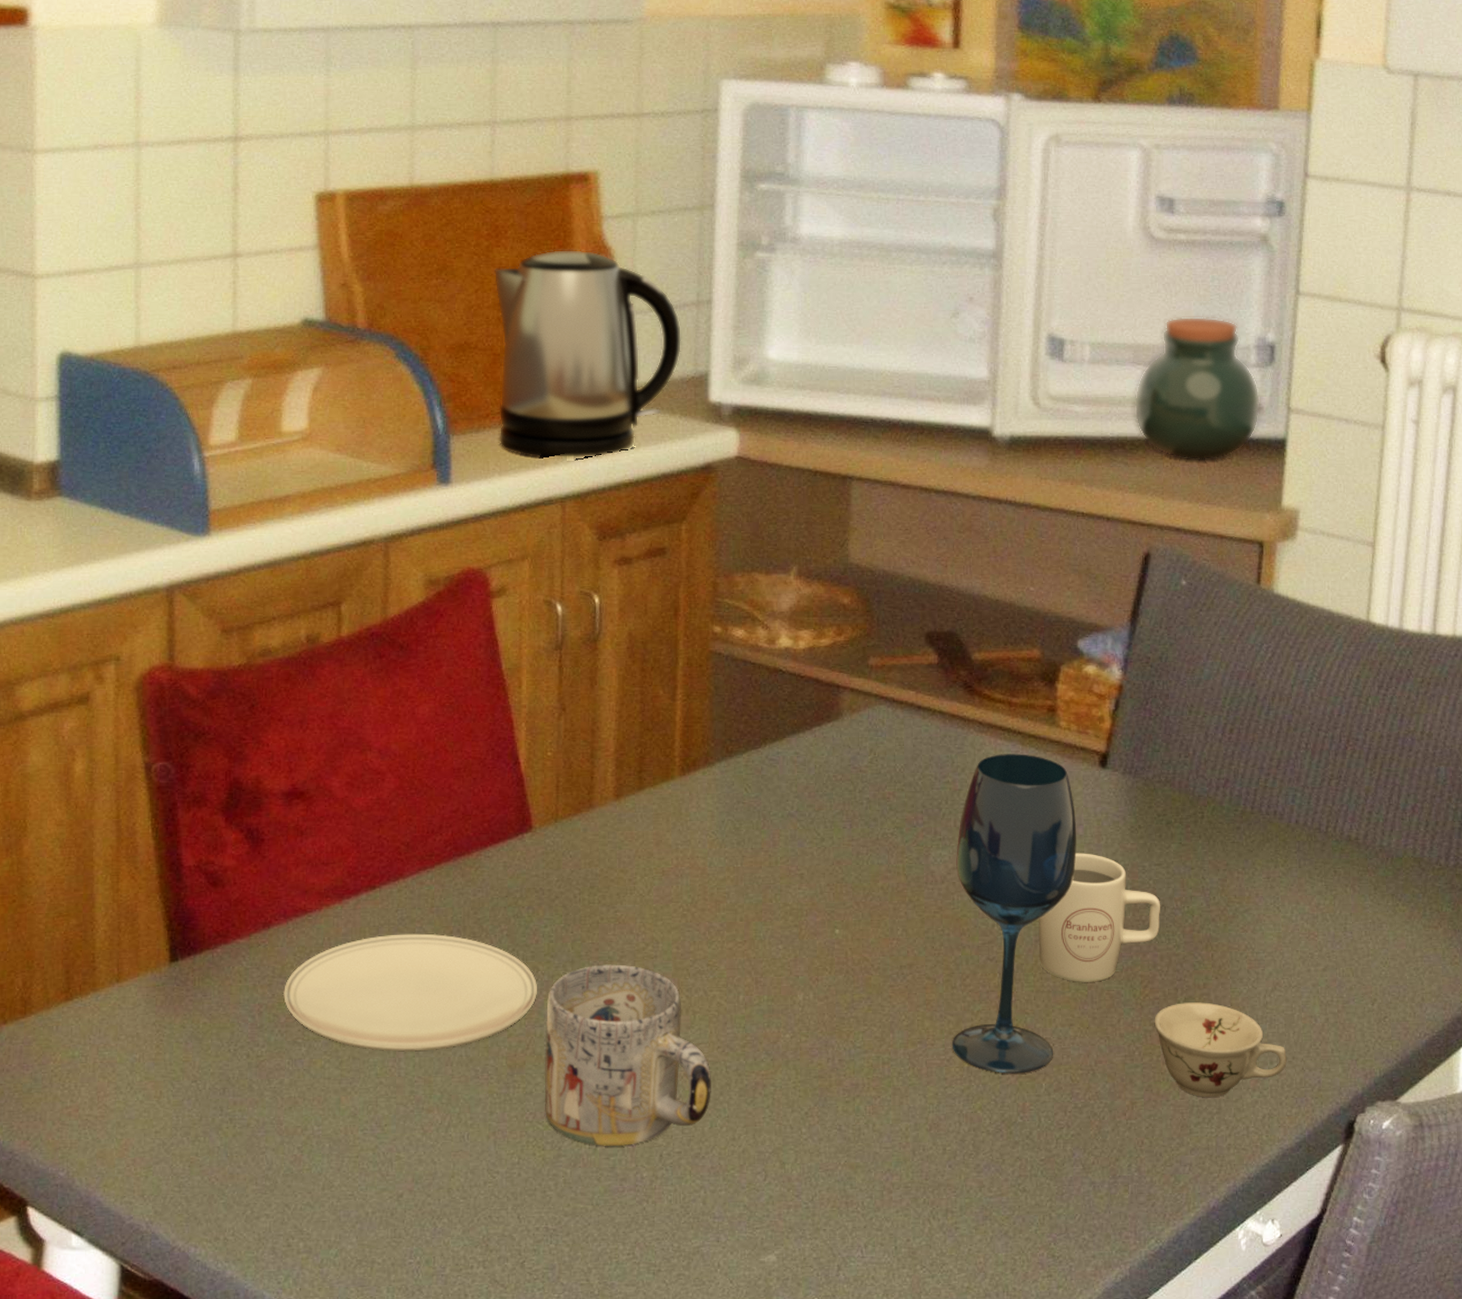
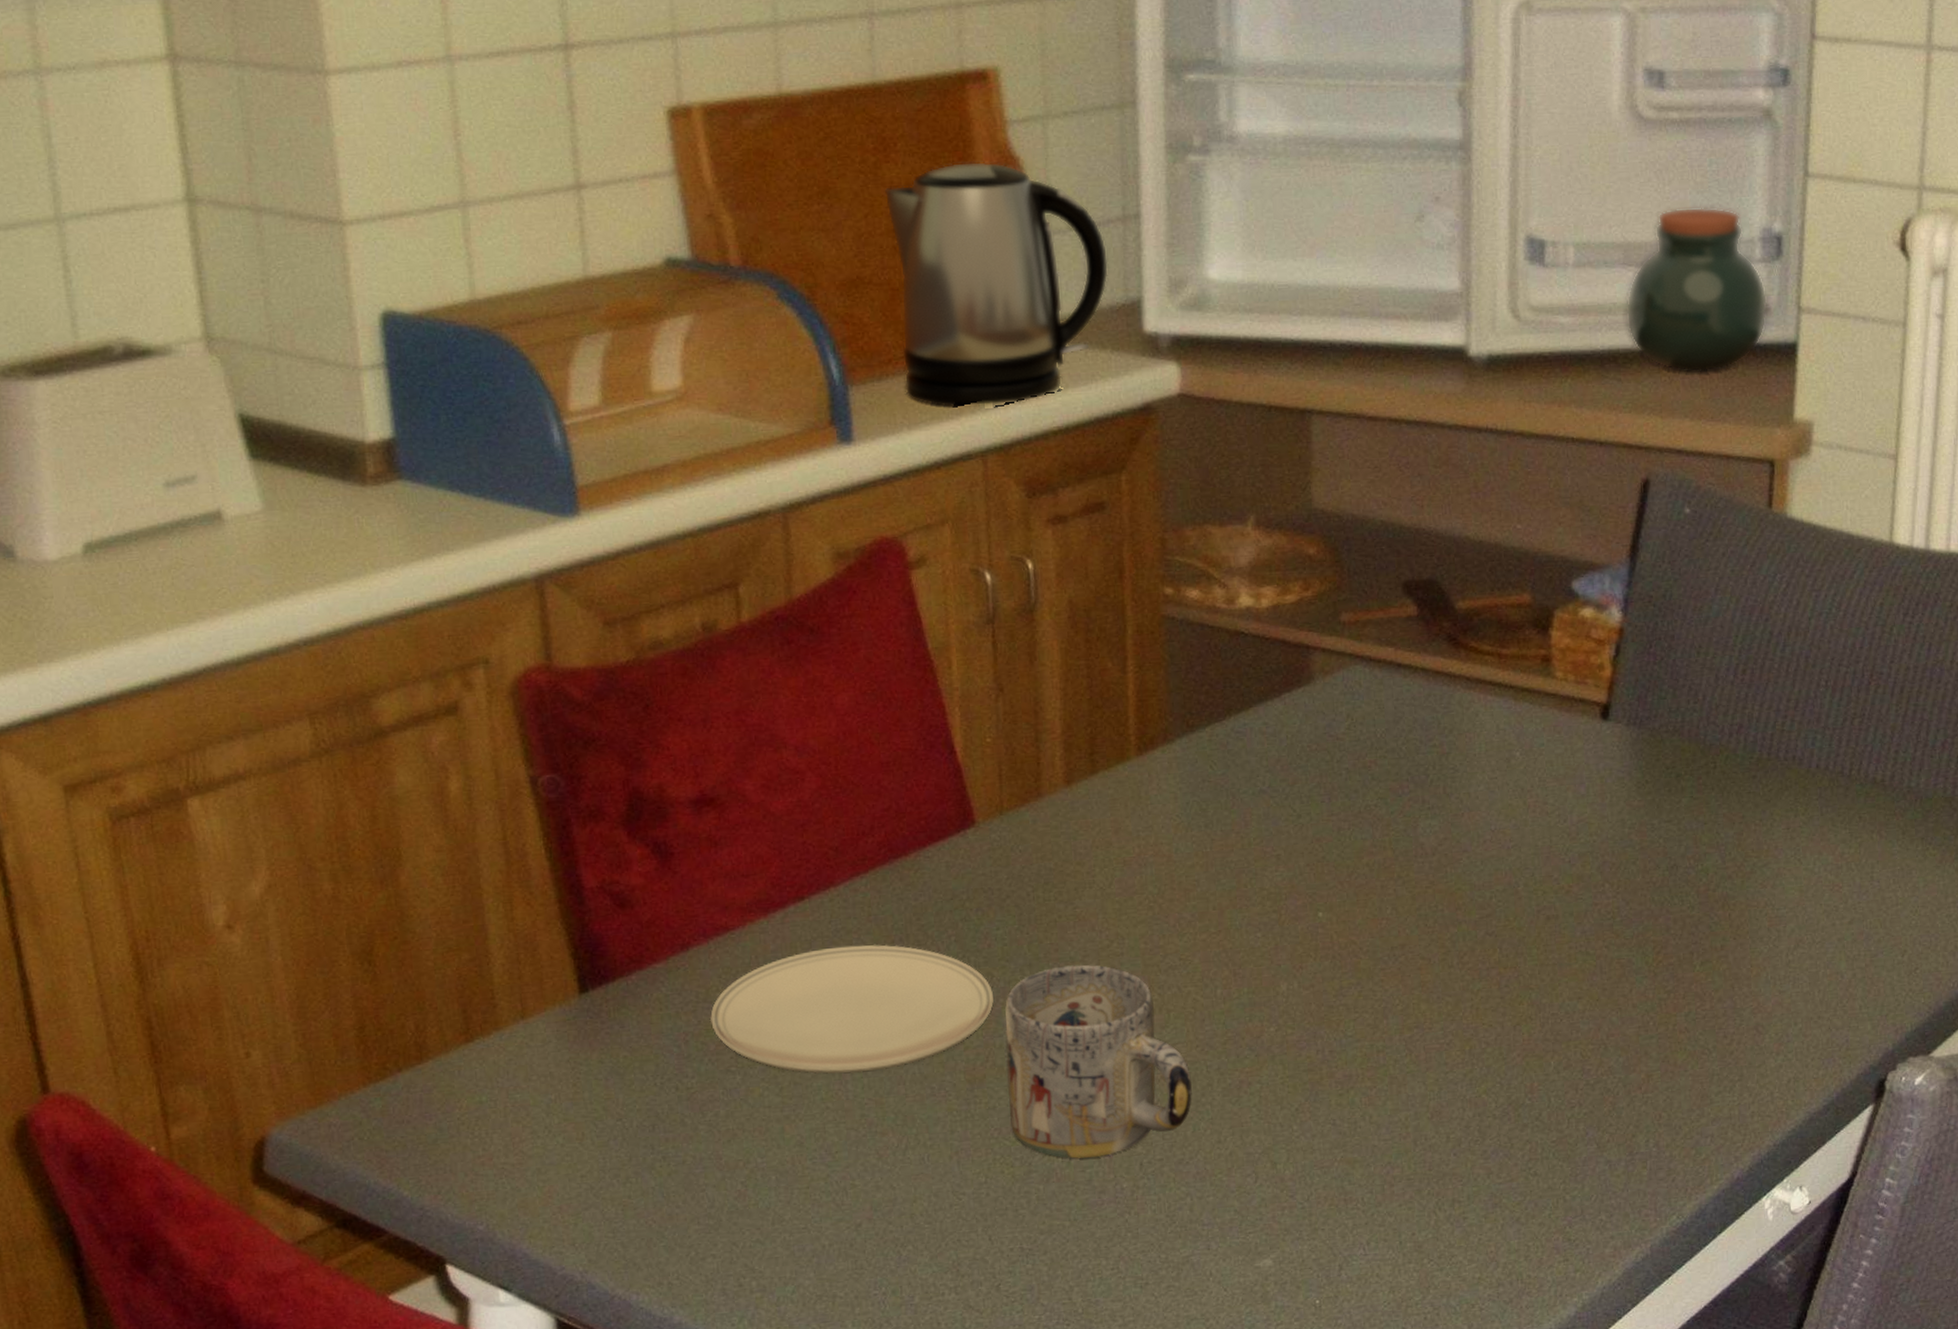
wineglass: present [951,754,1077,1074] -> none [1447,710,1579,1054]
mug: present [1038,853,1161,982] -> none [1539,813,1673,953]
teacup: present [1154,1002,1287,1098] -> none [1669,965,1812,1066]

